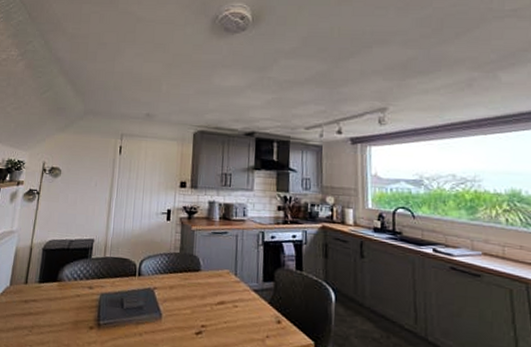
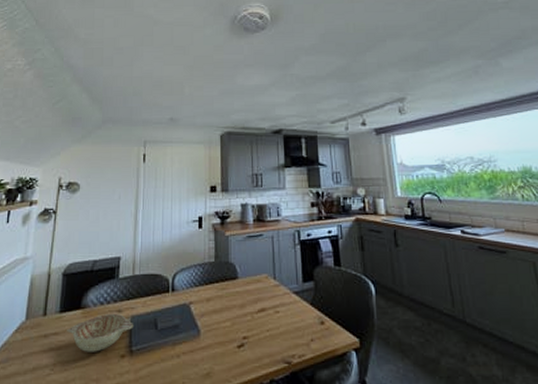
decorative bowl: none [44,289,102,321] -> present [67,314,133,352]

